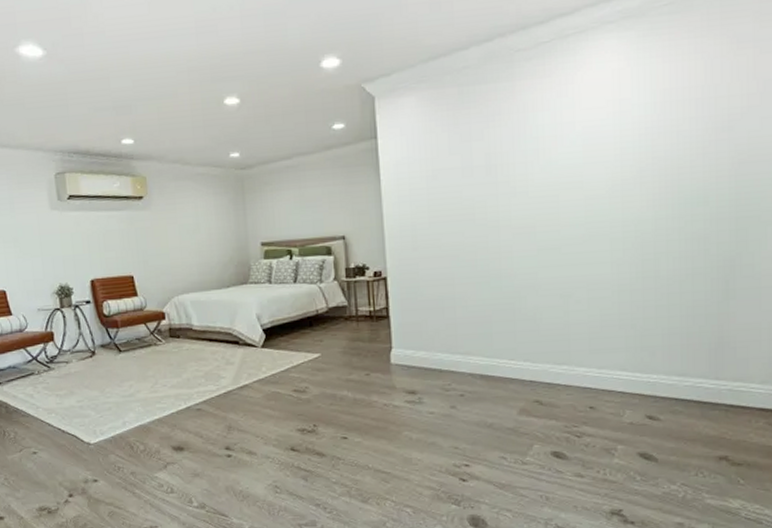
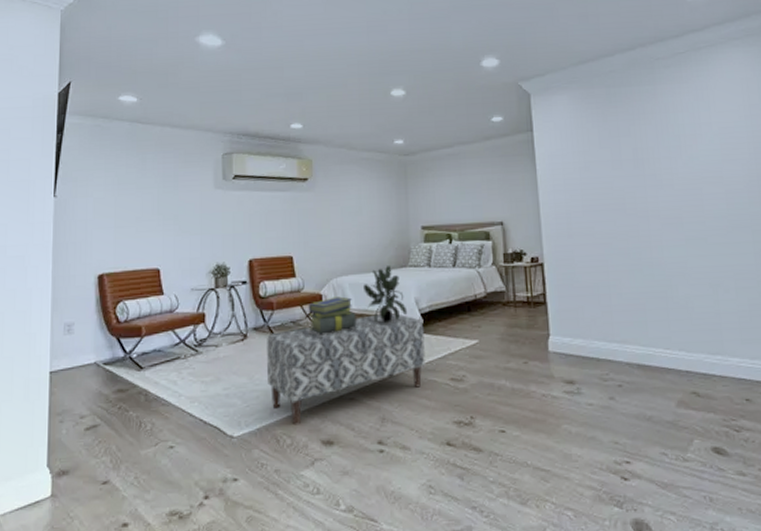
bench: none [114,329,269,434] -> present [266,314,425,426]
stack of books: none [151,314,200,350] -> present [308,296,357,334]
potted plant: none [204,283,250,339] -> present [362,266,408,323]

